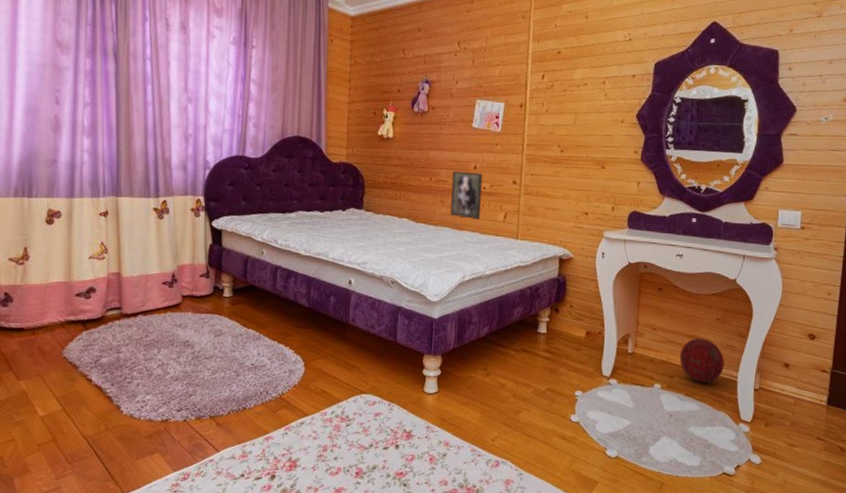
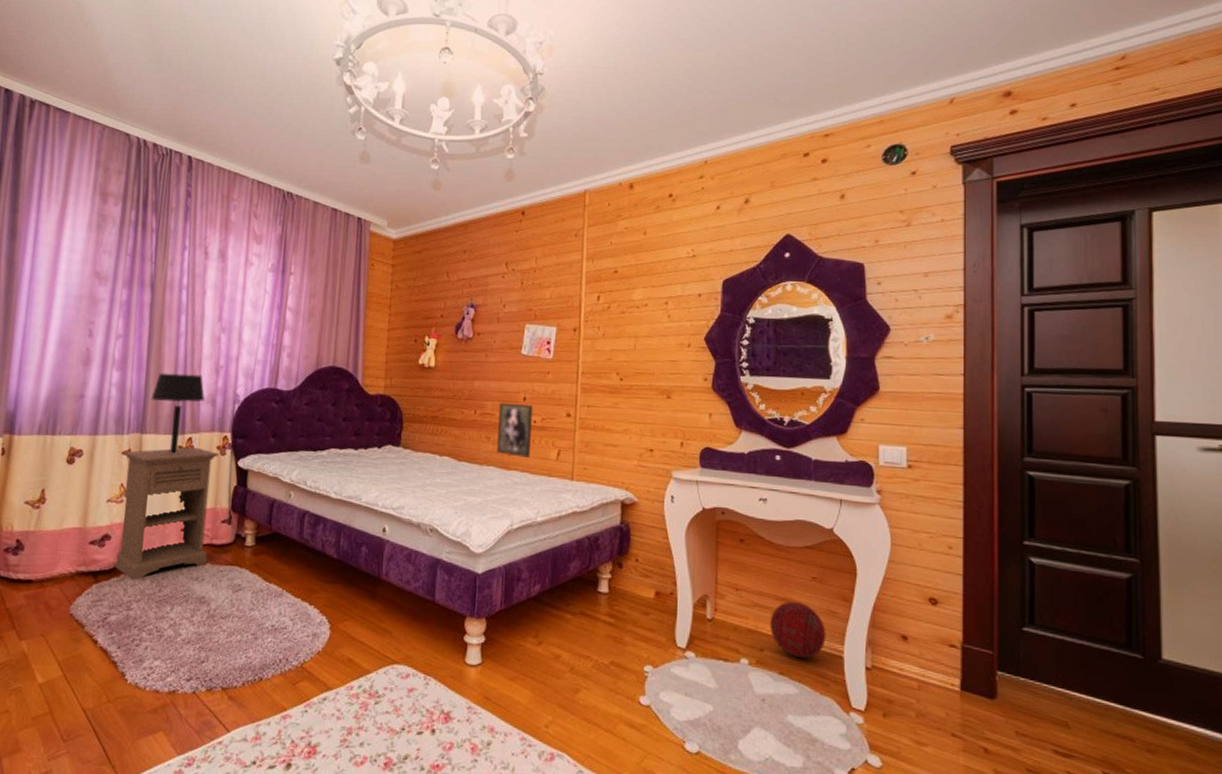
nightstand: none [101,209,193,327] -> present [114,447,219,580]
table lamp: none [123,140,177,216] -> present [151,372,205,454]

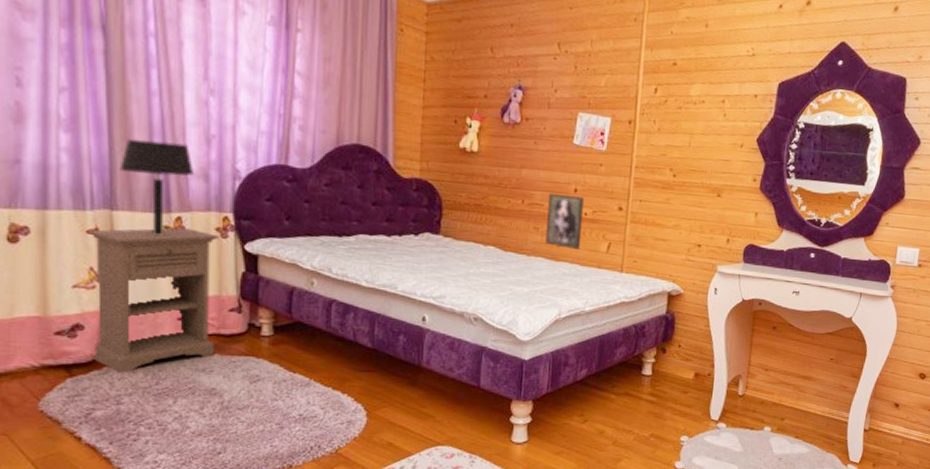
ball: present [769,601,826,659] -> none [791,378,837,425]

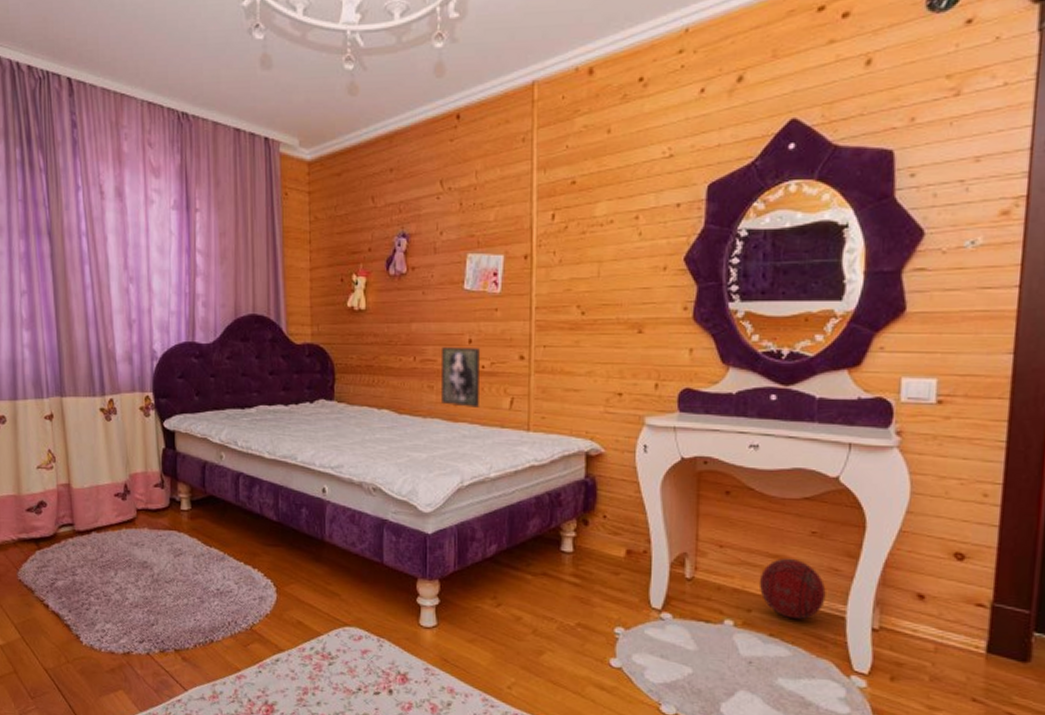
nightstand: present [88,227,219,373] -> none [46,409,144,546]
table lamp: present [119,138,195,235] -> none [65,330,122,417]
ball: none [791,378,837,425] -> present [759,558,826,620]

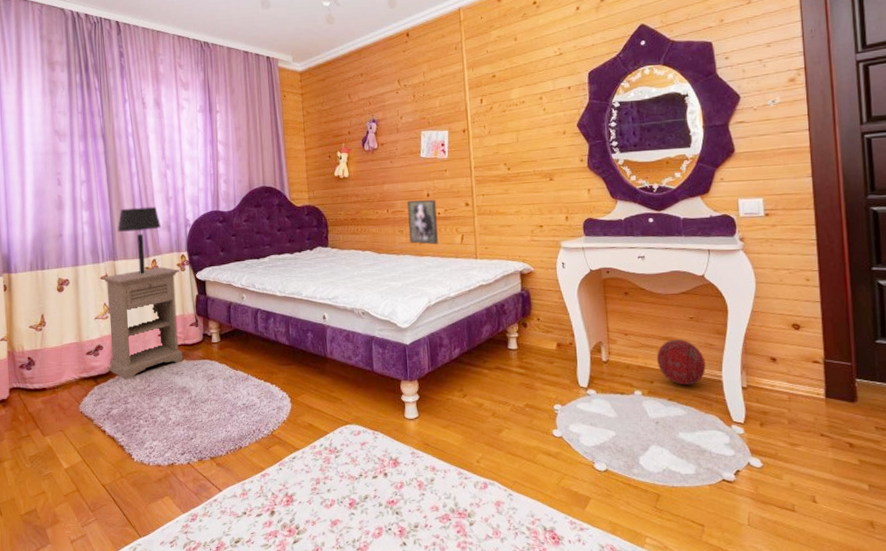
nightstand: none [46,409,144,546] -> present [102,267,183,379]
table lamp: none [65,330,122,417] -> present [117,206,162,275]

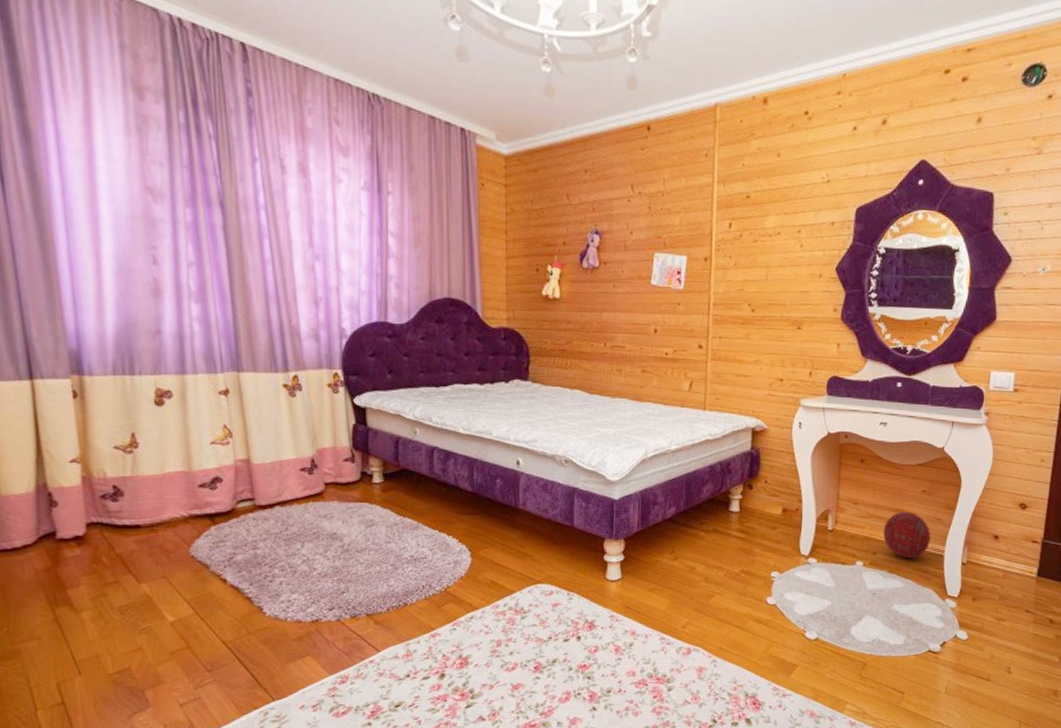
nightstand: present [102,267,183,379] -> none [220,385,333,520]
table lamp: present [117,206,162,275] -> none [242,305,307,393]
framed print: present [407,200,438,245] -> none [629,334,664,389]

